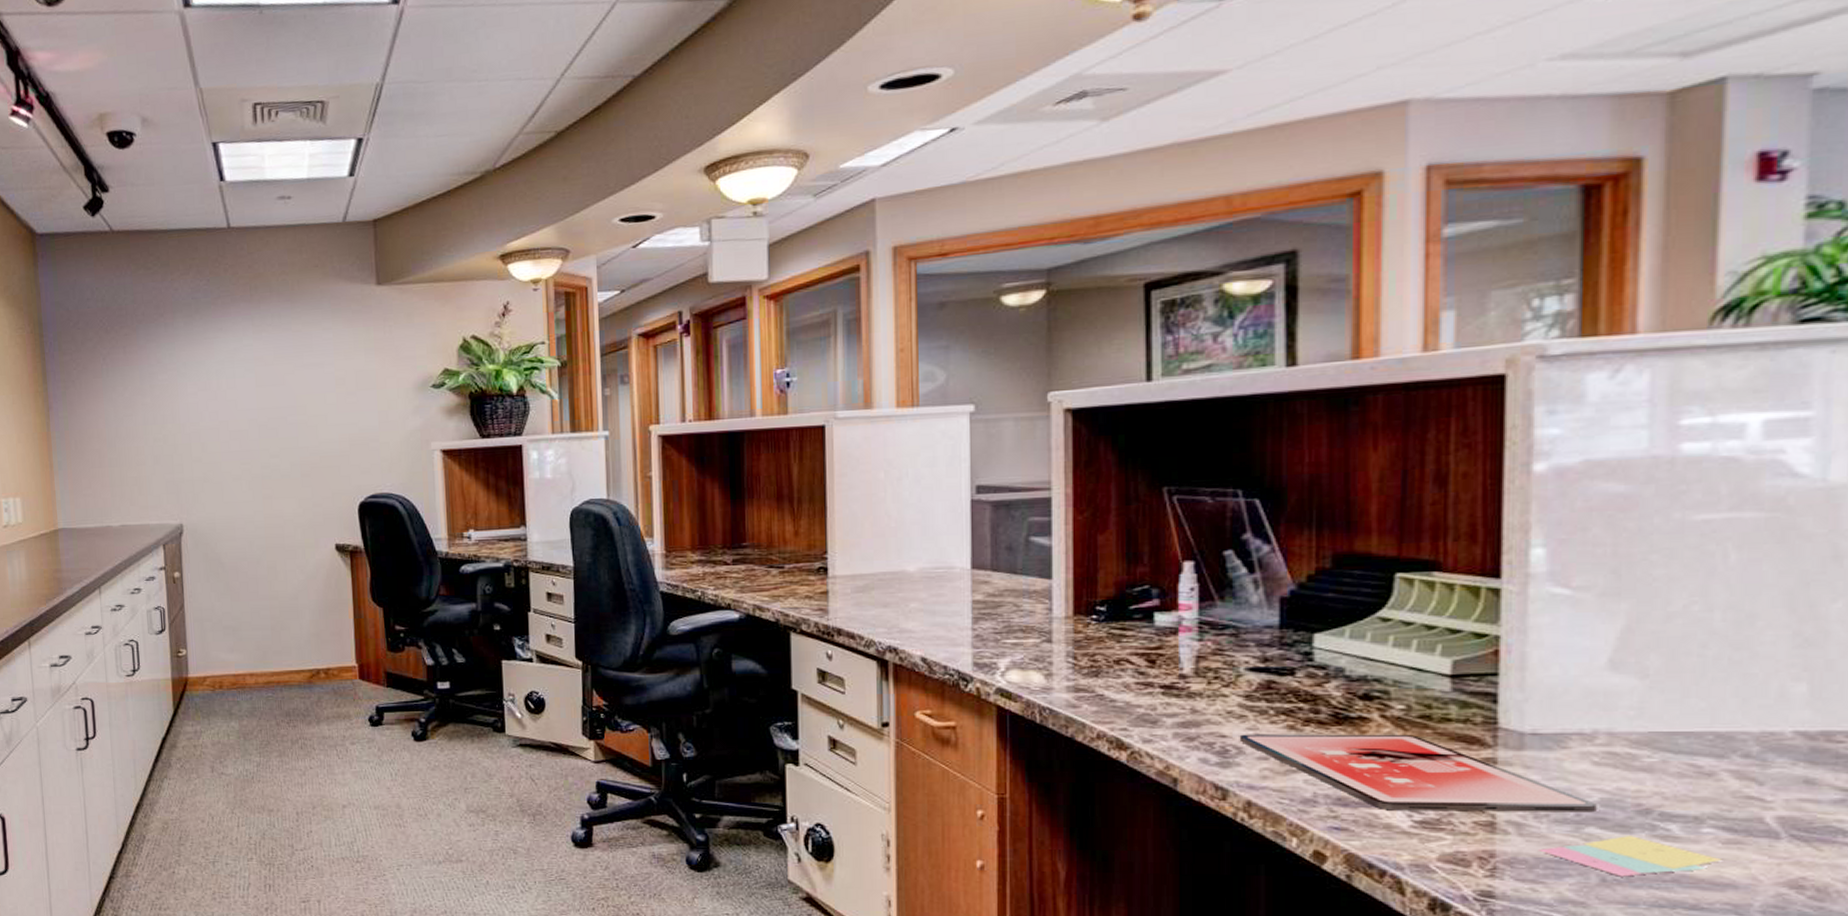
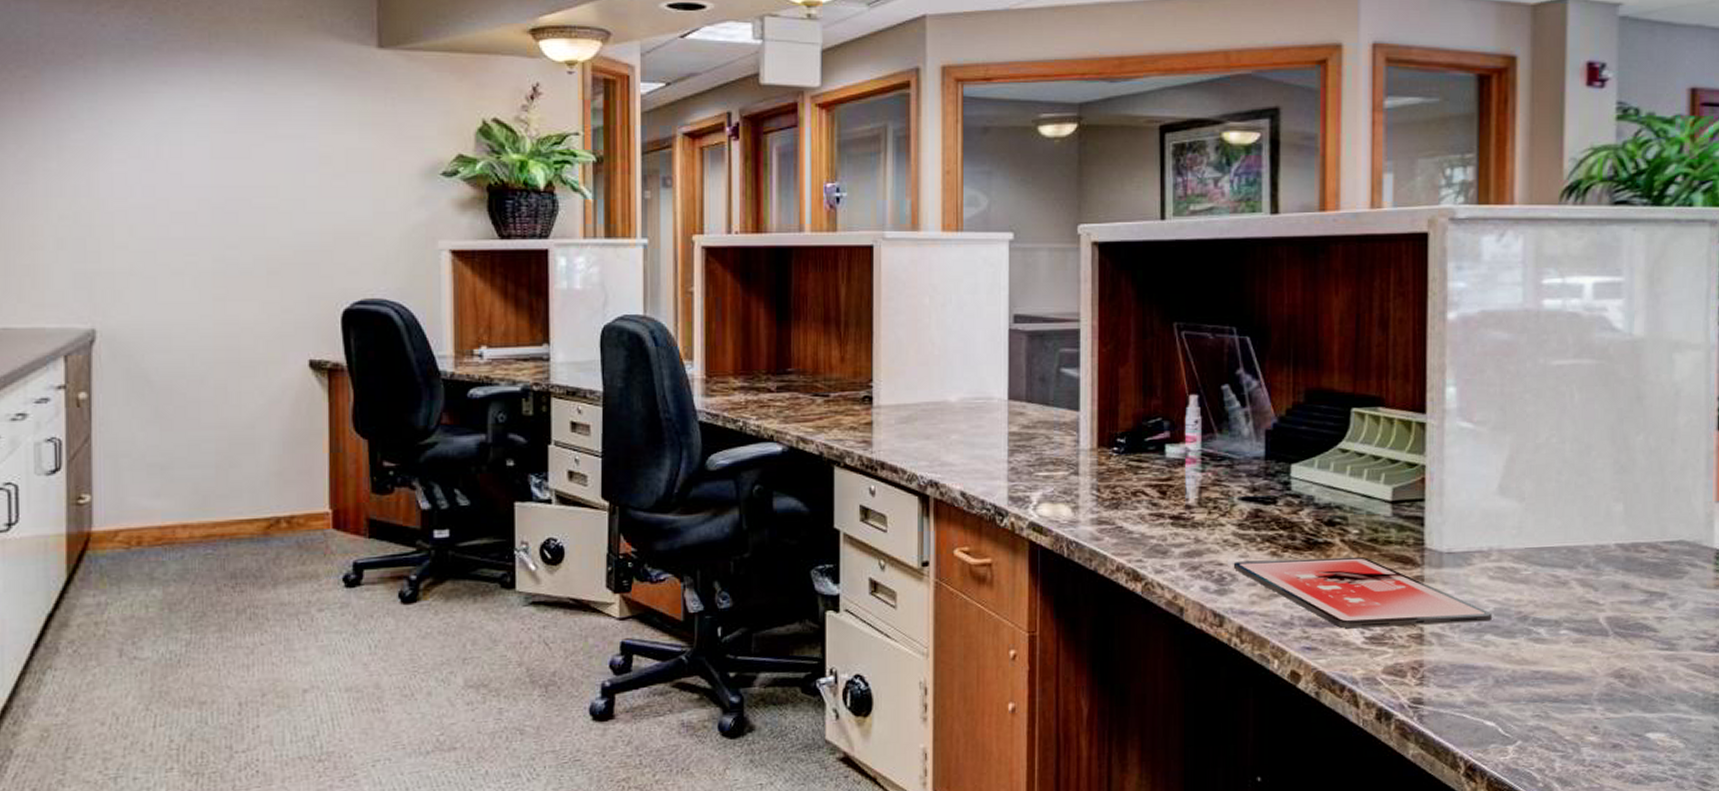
sticky notes: present [1538,836,1721,877] -> none [1453,640,1572,677]

